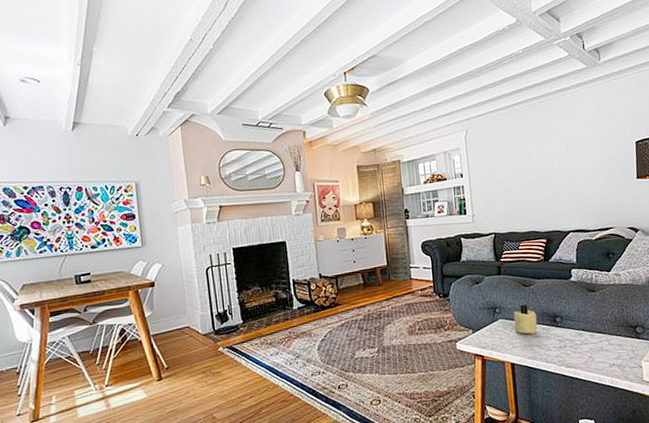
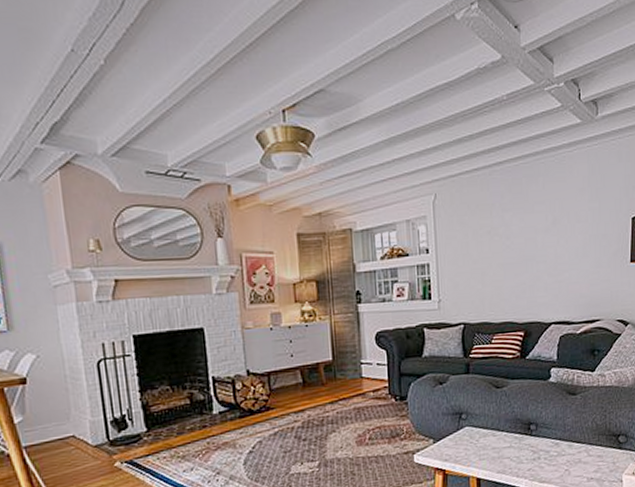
candle: present [513,304,537,334] -> none [482,409,509,445]

